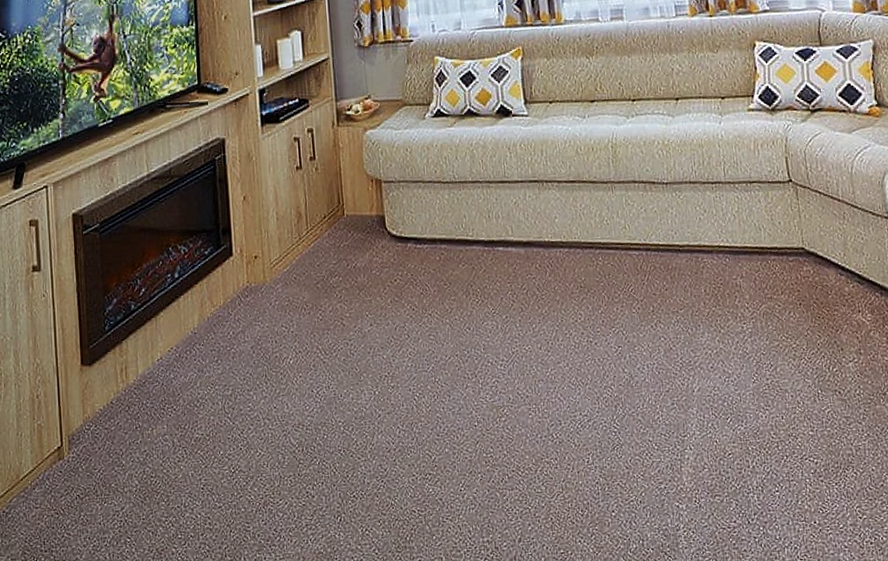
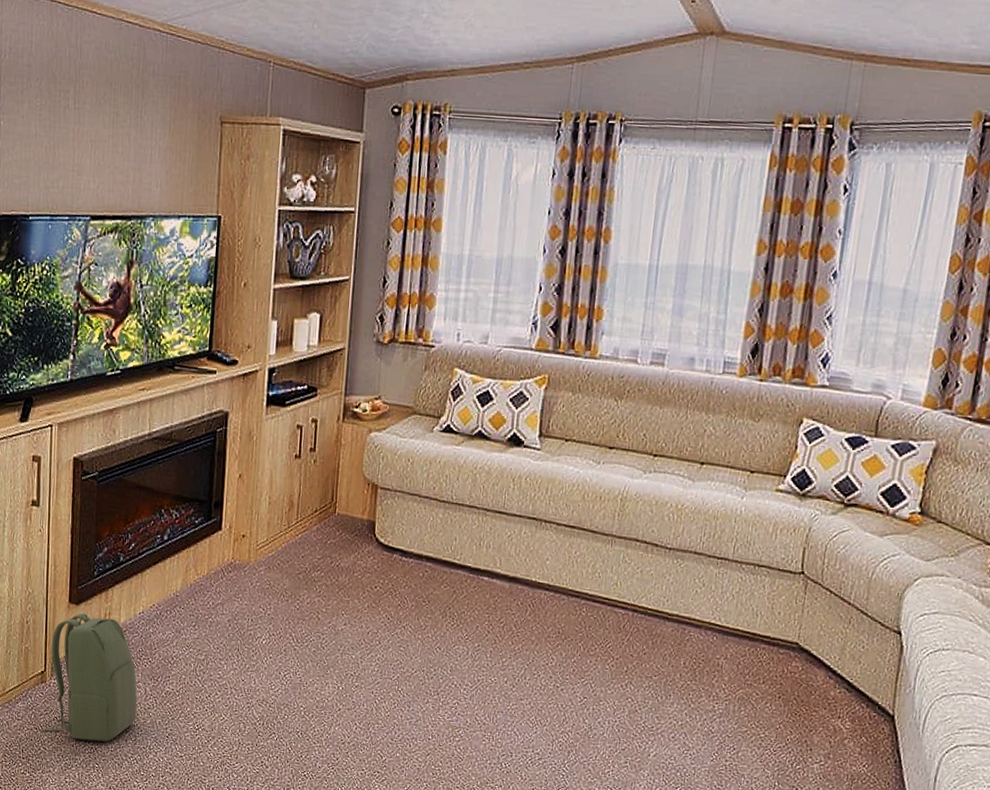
backpack: none [64,372,167,516] -> present [42,613,138,742]

